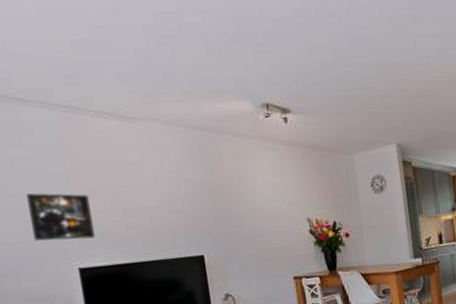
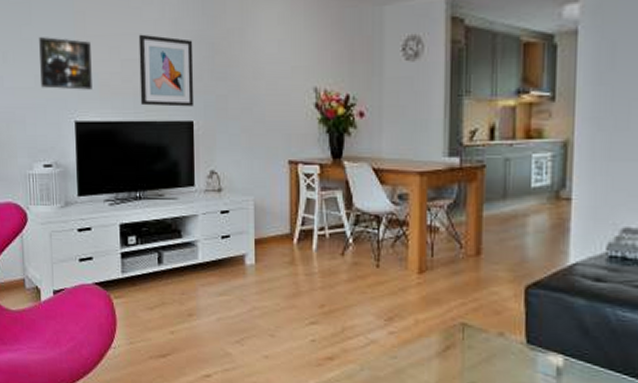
wall art: none [139,185,203,247] -> present [138,34,195,107]

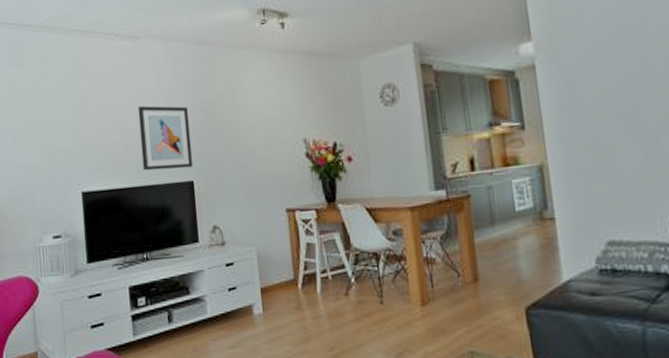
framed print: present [39,37,92,90] -> none [45,116,97,164]

